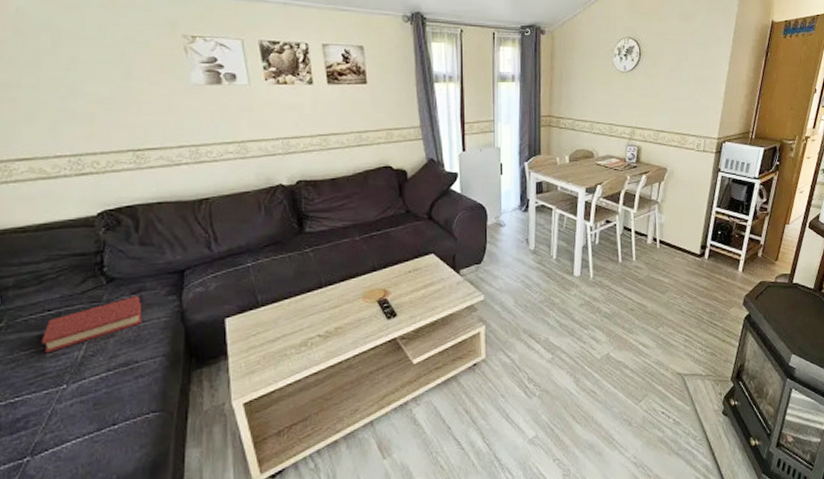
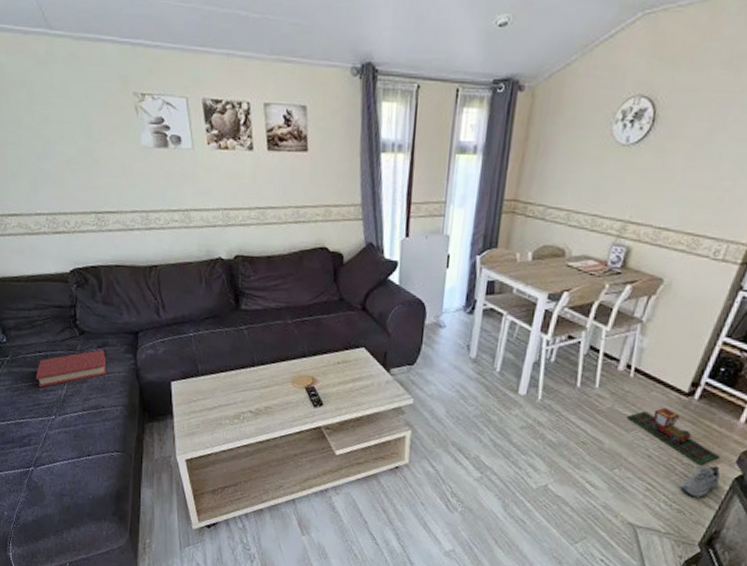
toy train: none [661,268,731,312] -> present [627,407,720,466]
shoe: none [709,310,735,340] -> present [681,465,720,498]

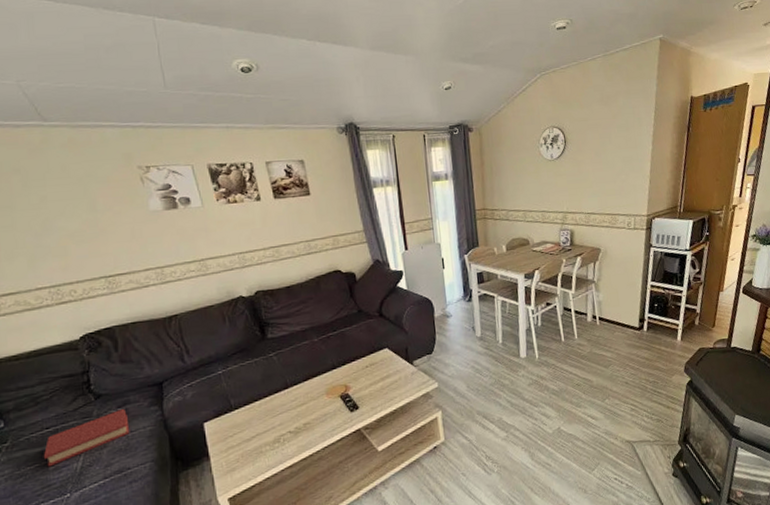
toy train: present [627,407,720,466] -> none [603,342,672,381]
shoe: present [681,465,720,498] -> none [653,377,679,406]

